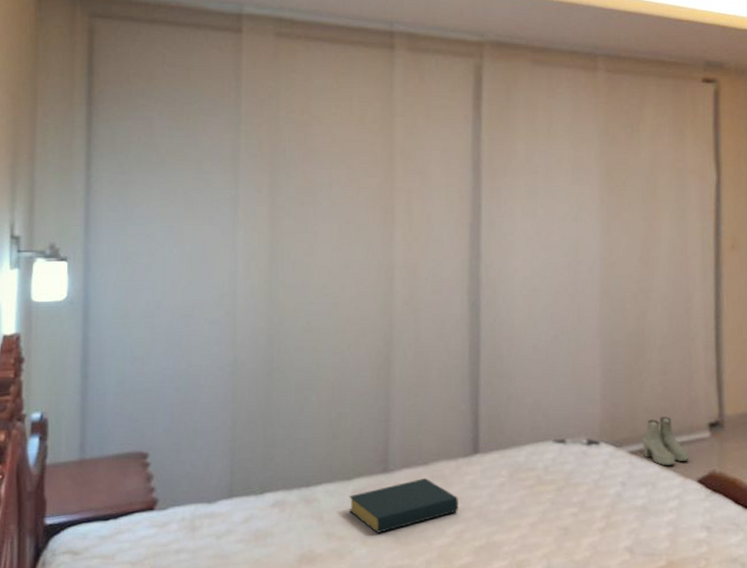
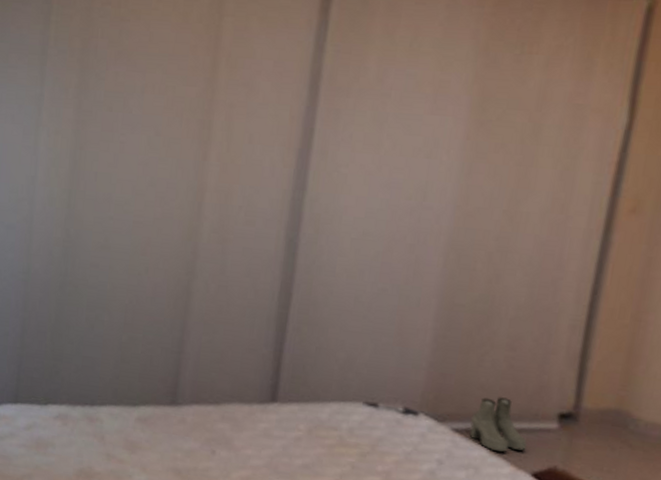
hardback book: present [348,478,458,533] -> none [131,417,248,464]

